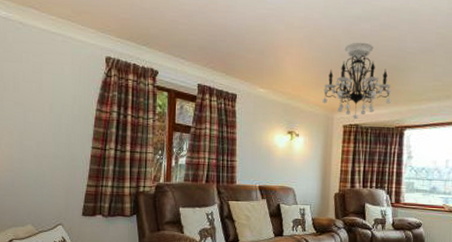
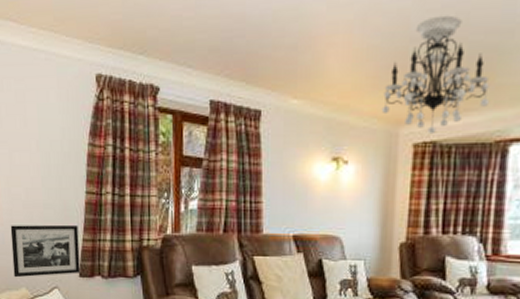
picture frame: none [20,171,83,216] -> present [10,224,80,278]

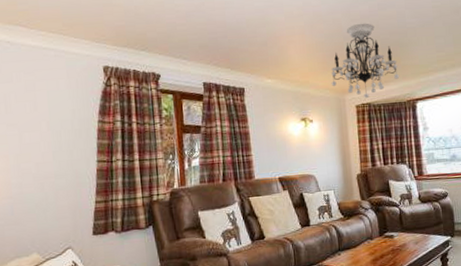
picture frame: present [10,224,80,278] -> none [20,189,94,245]

